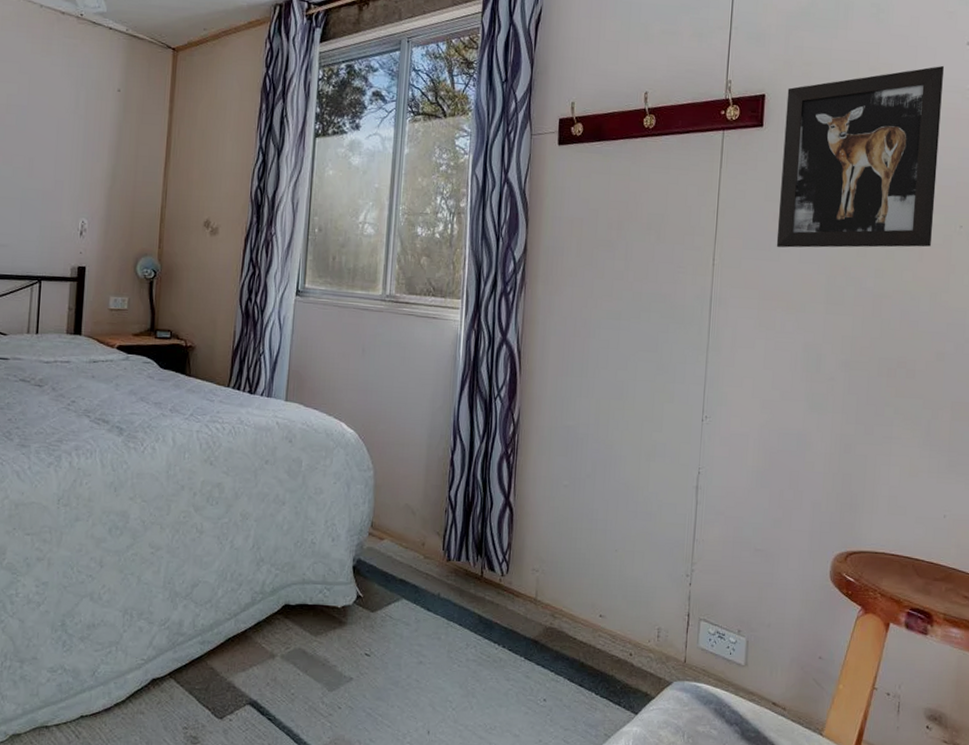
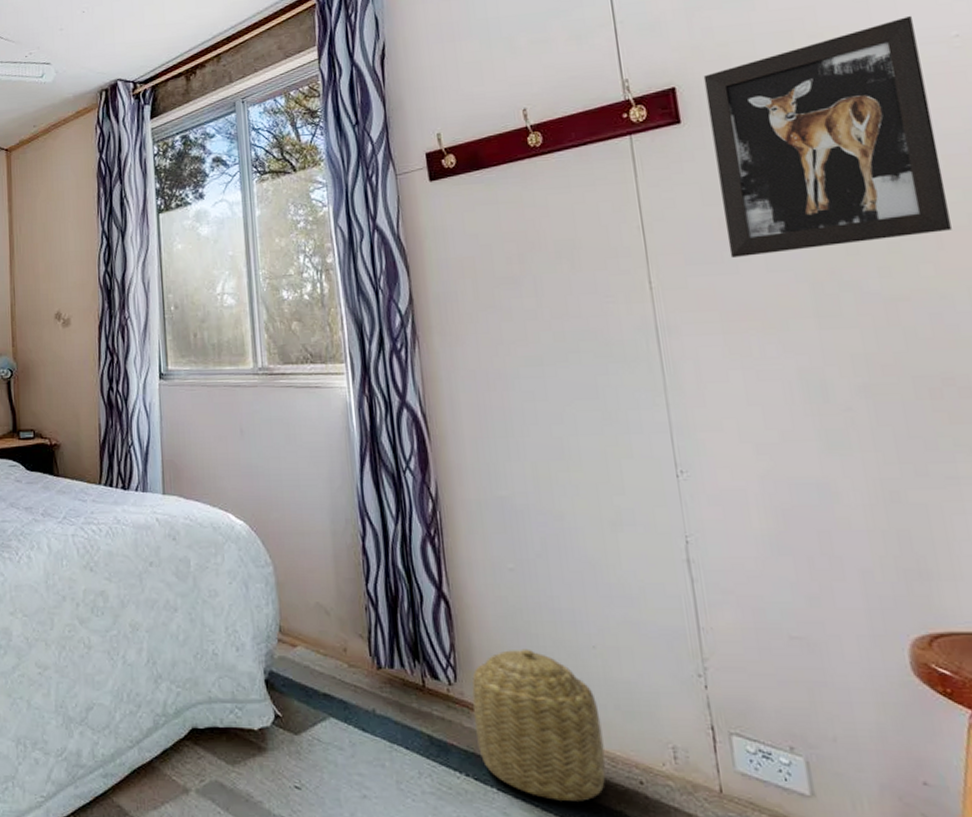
basket: none [516,549,611,668] -> present [471,648,606,801]

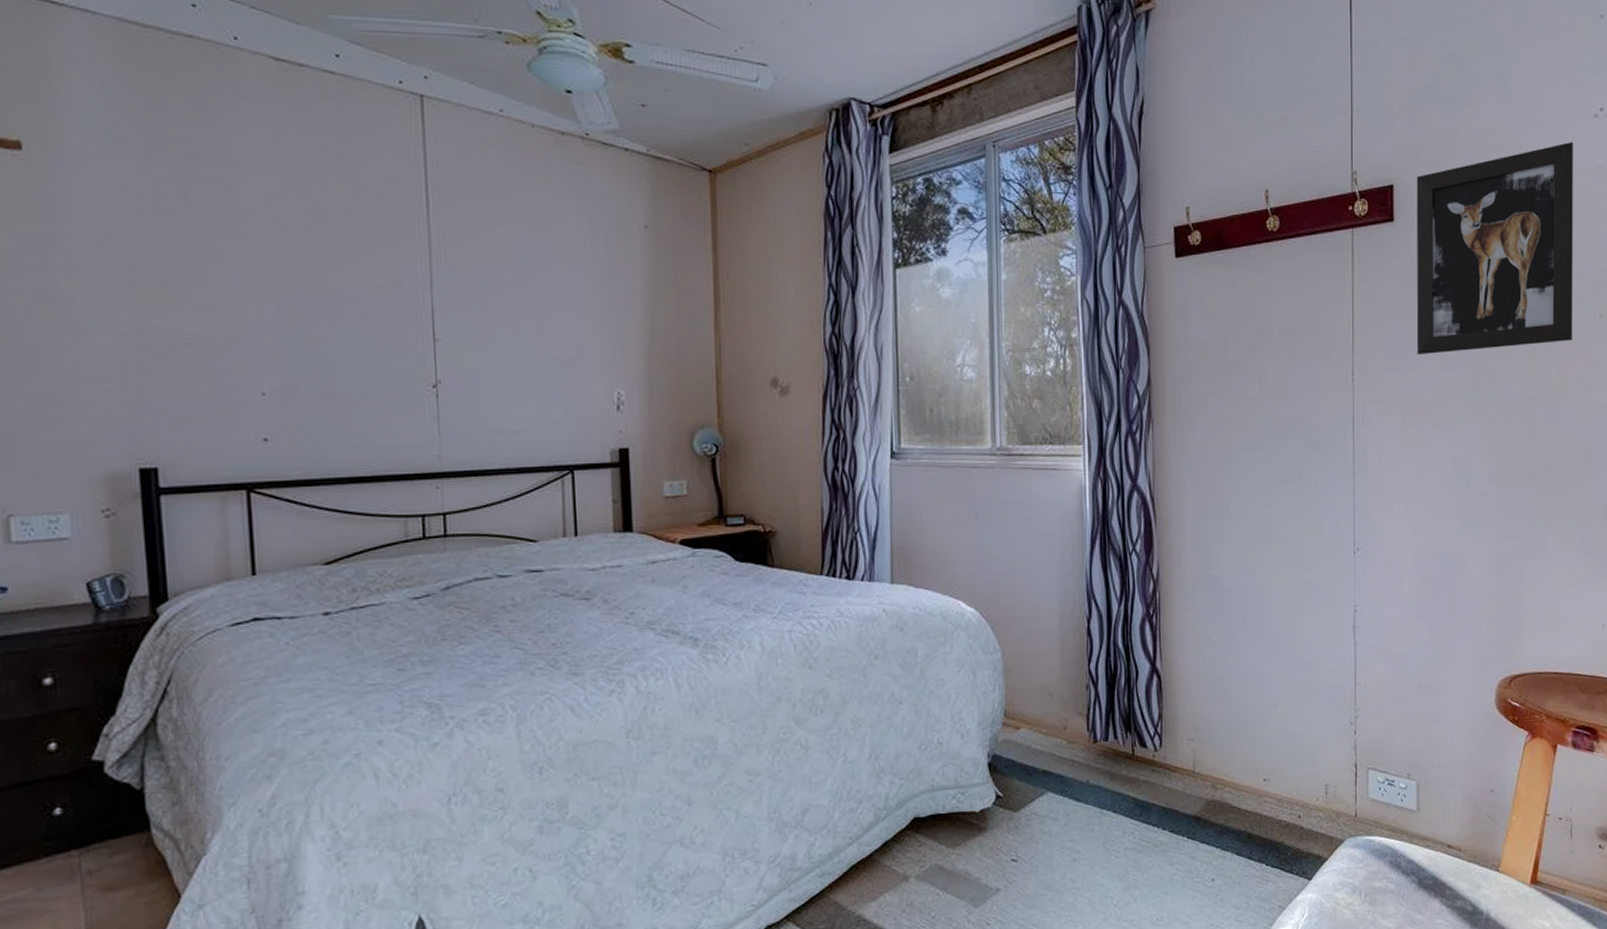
basket: present [471,648,606,801] -> none [1174,712,1275,841]

